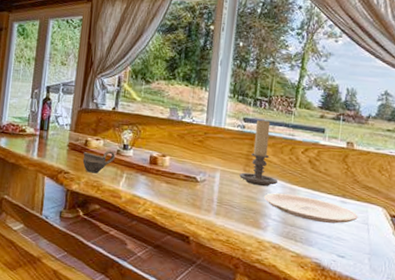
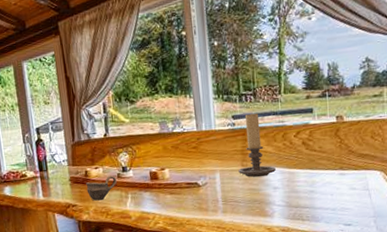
plate: present [263,193,358,224] -> none [265,176,358,199]

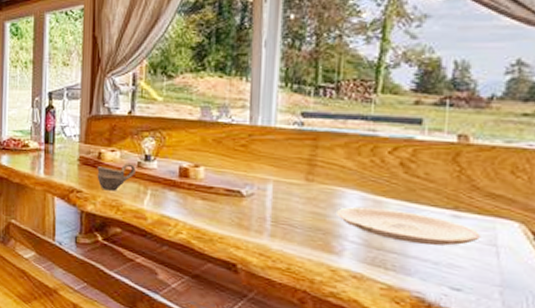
candle holder: present [238,113,277,178] -> none [300,113,356,200]
plate: none [265,176,358,199] -> present [335,207,481,246]

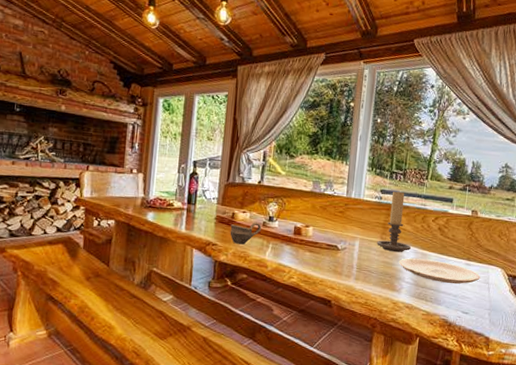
candle holder: none [300,113,356,200] -> present [377,191,412,253]

